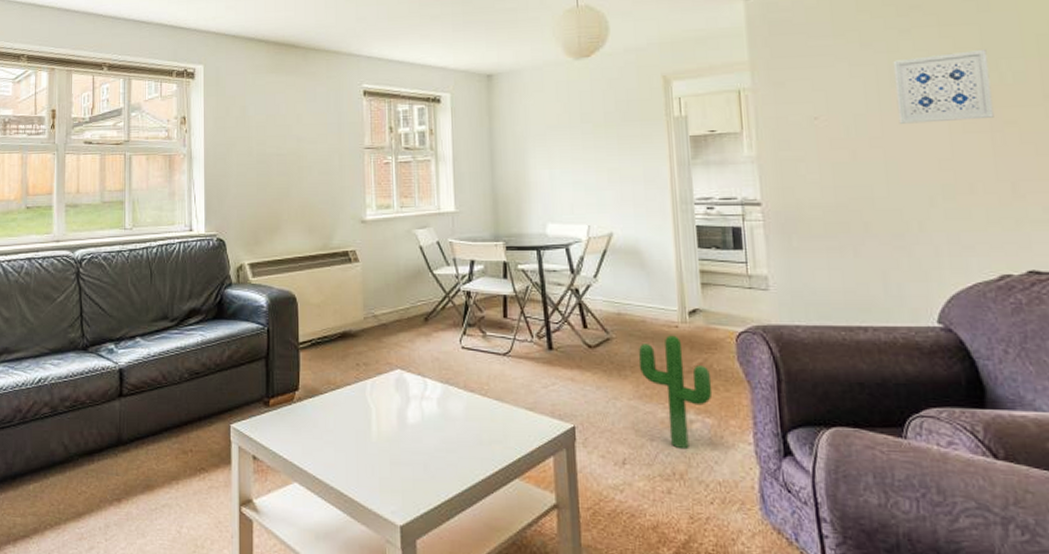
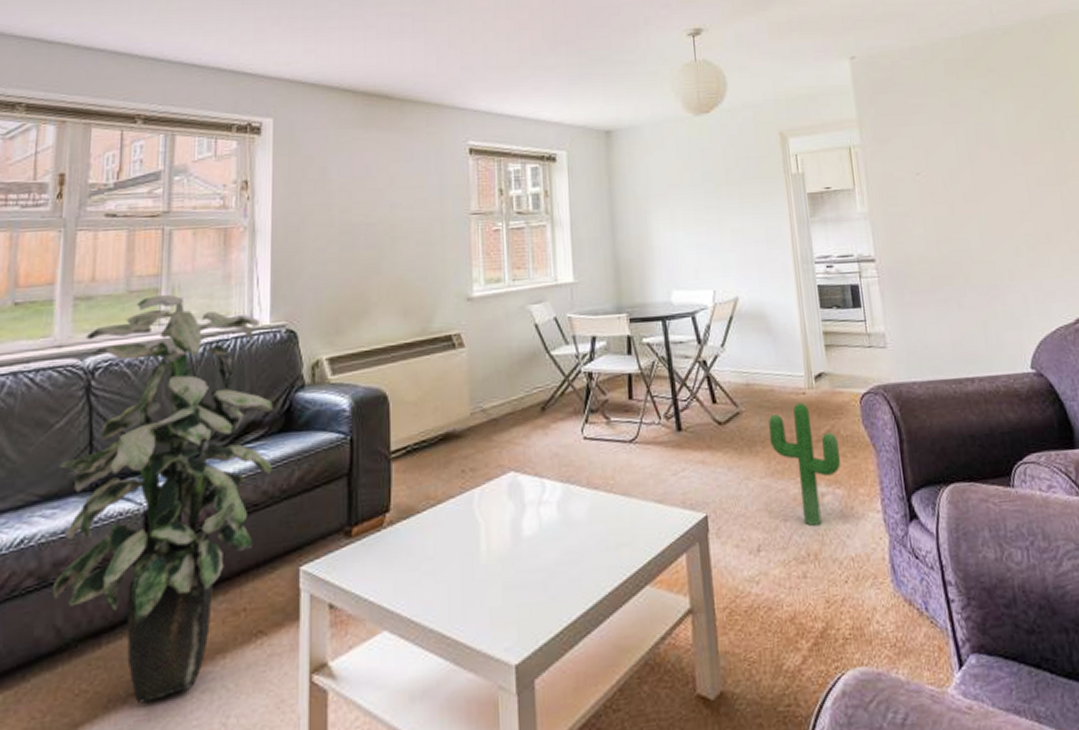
indoor plant: none [60,206,209,507] -> present [51,295,273,704]
wall art: present [893,48,994,124] -> none [977,108,1060,178]

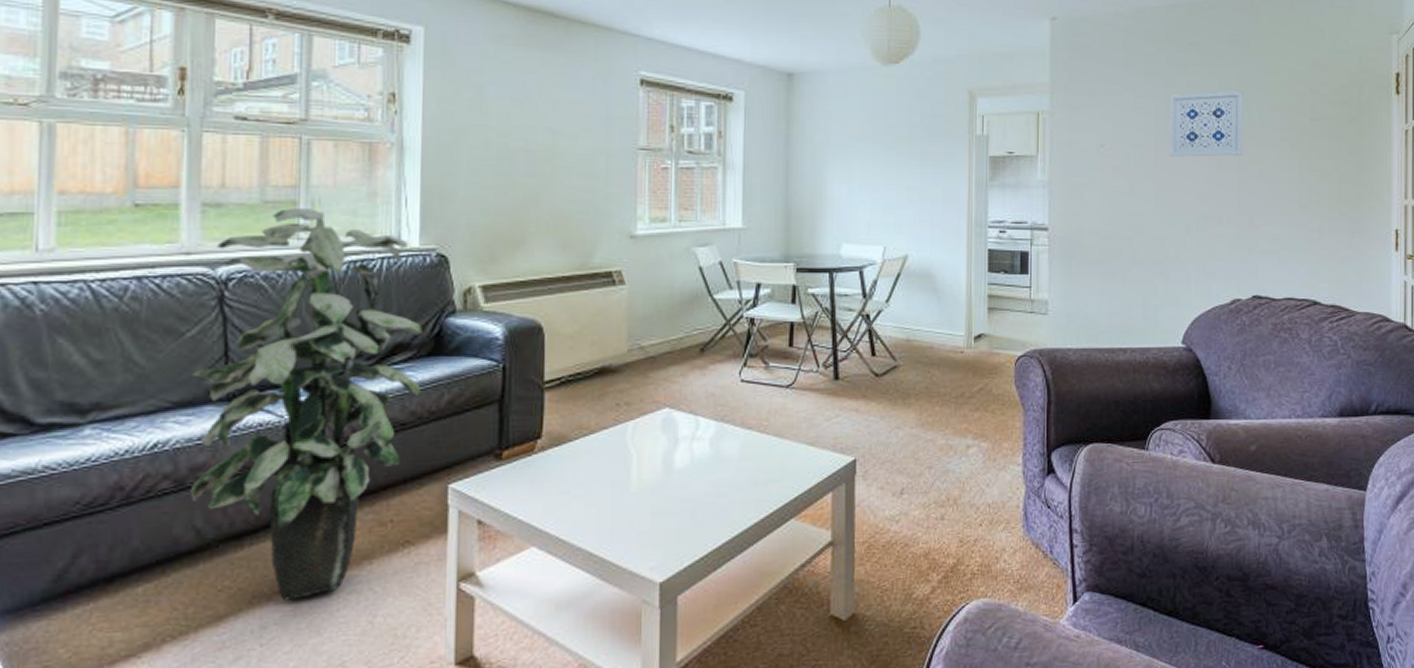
decorative plant: present [769,403,841,527] -> none [923,361,990,475]
wall art: none [977,108,1060,178] -> present [1169,90,1243,157]

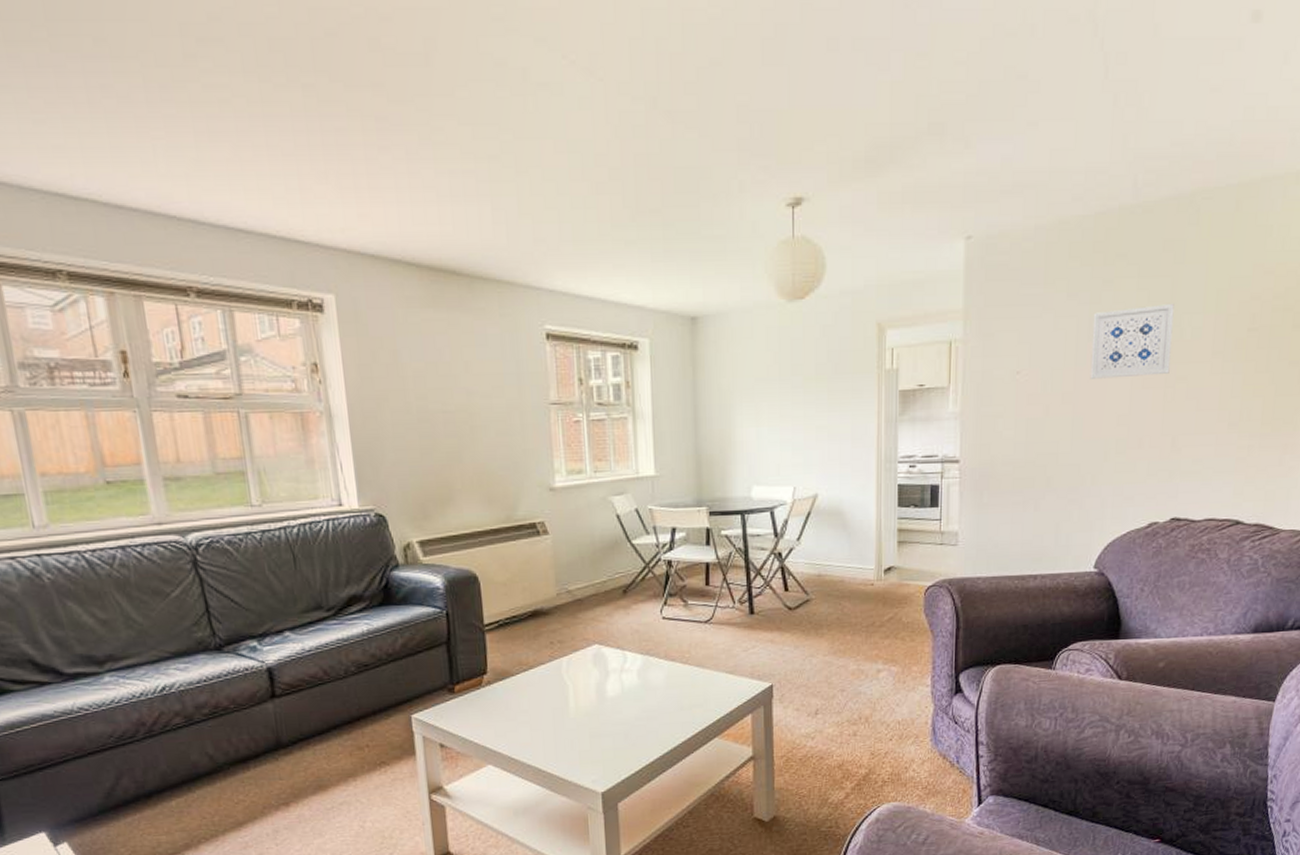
indoor plant: present [189,208,422,601] -> none [182,478,377,811]

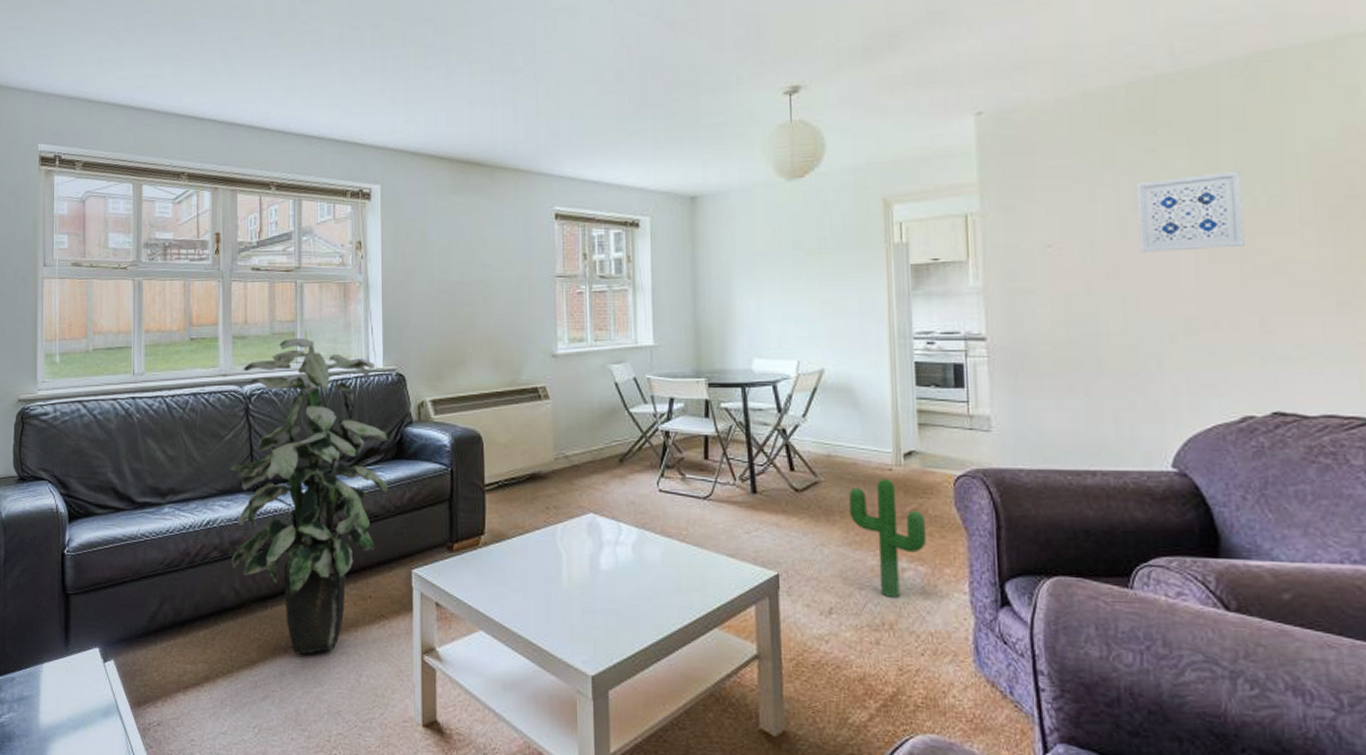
indoor plant: none [182,478,377,811] -> present [229,338,388,655]
decorative plant: none [835,593,900,696] -> present [848,479,927,599]

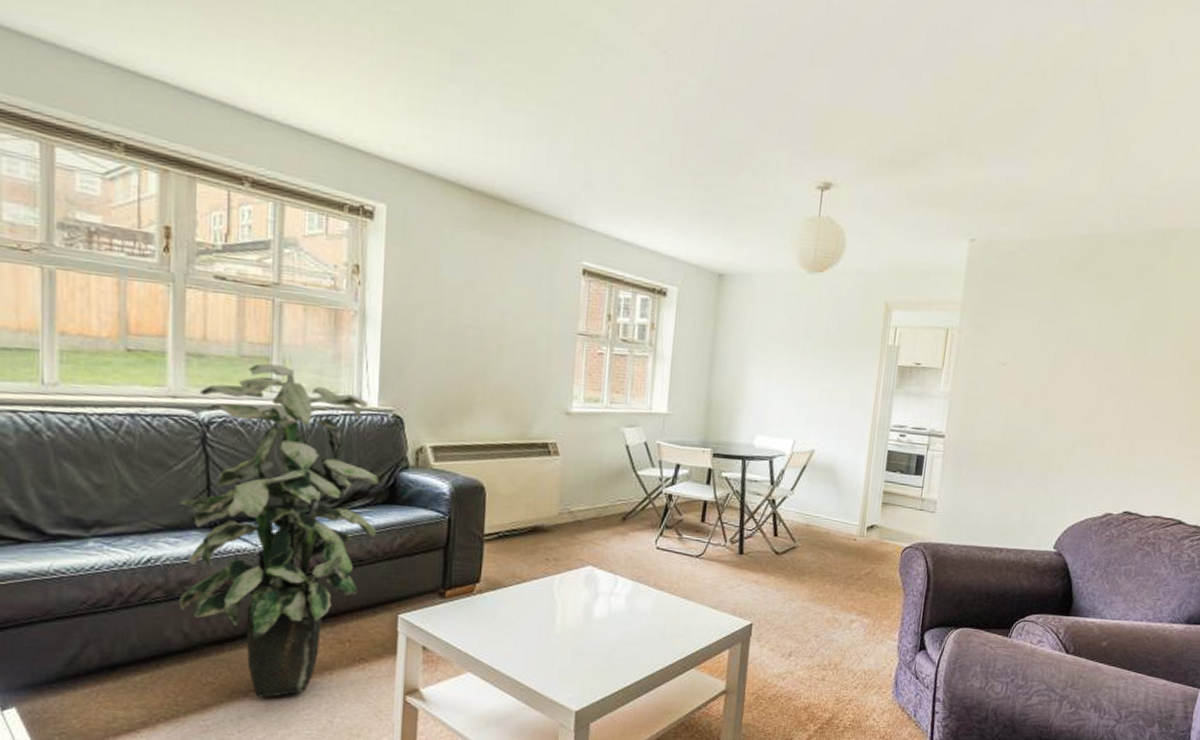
decorative plant: present [848,479,927,599] -> none [816,547,875,644]
wall art: present [1136,170,1245,252] -> none [1065,321,1142,383]

